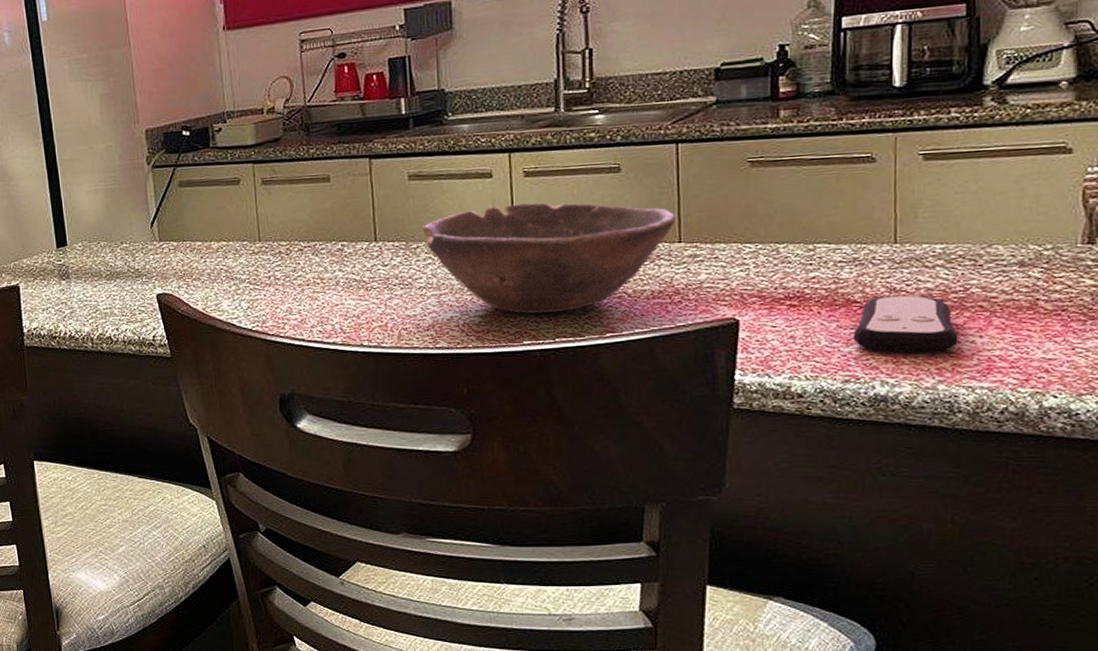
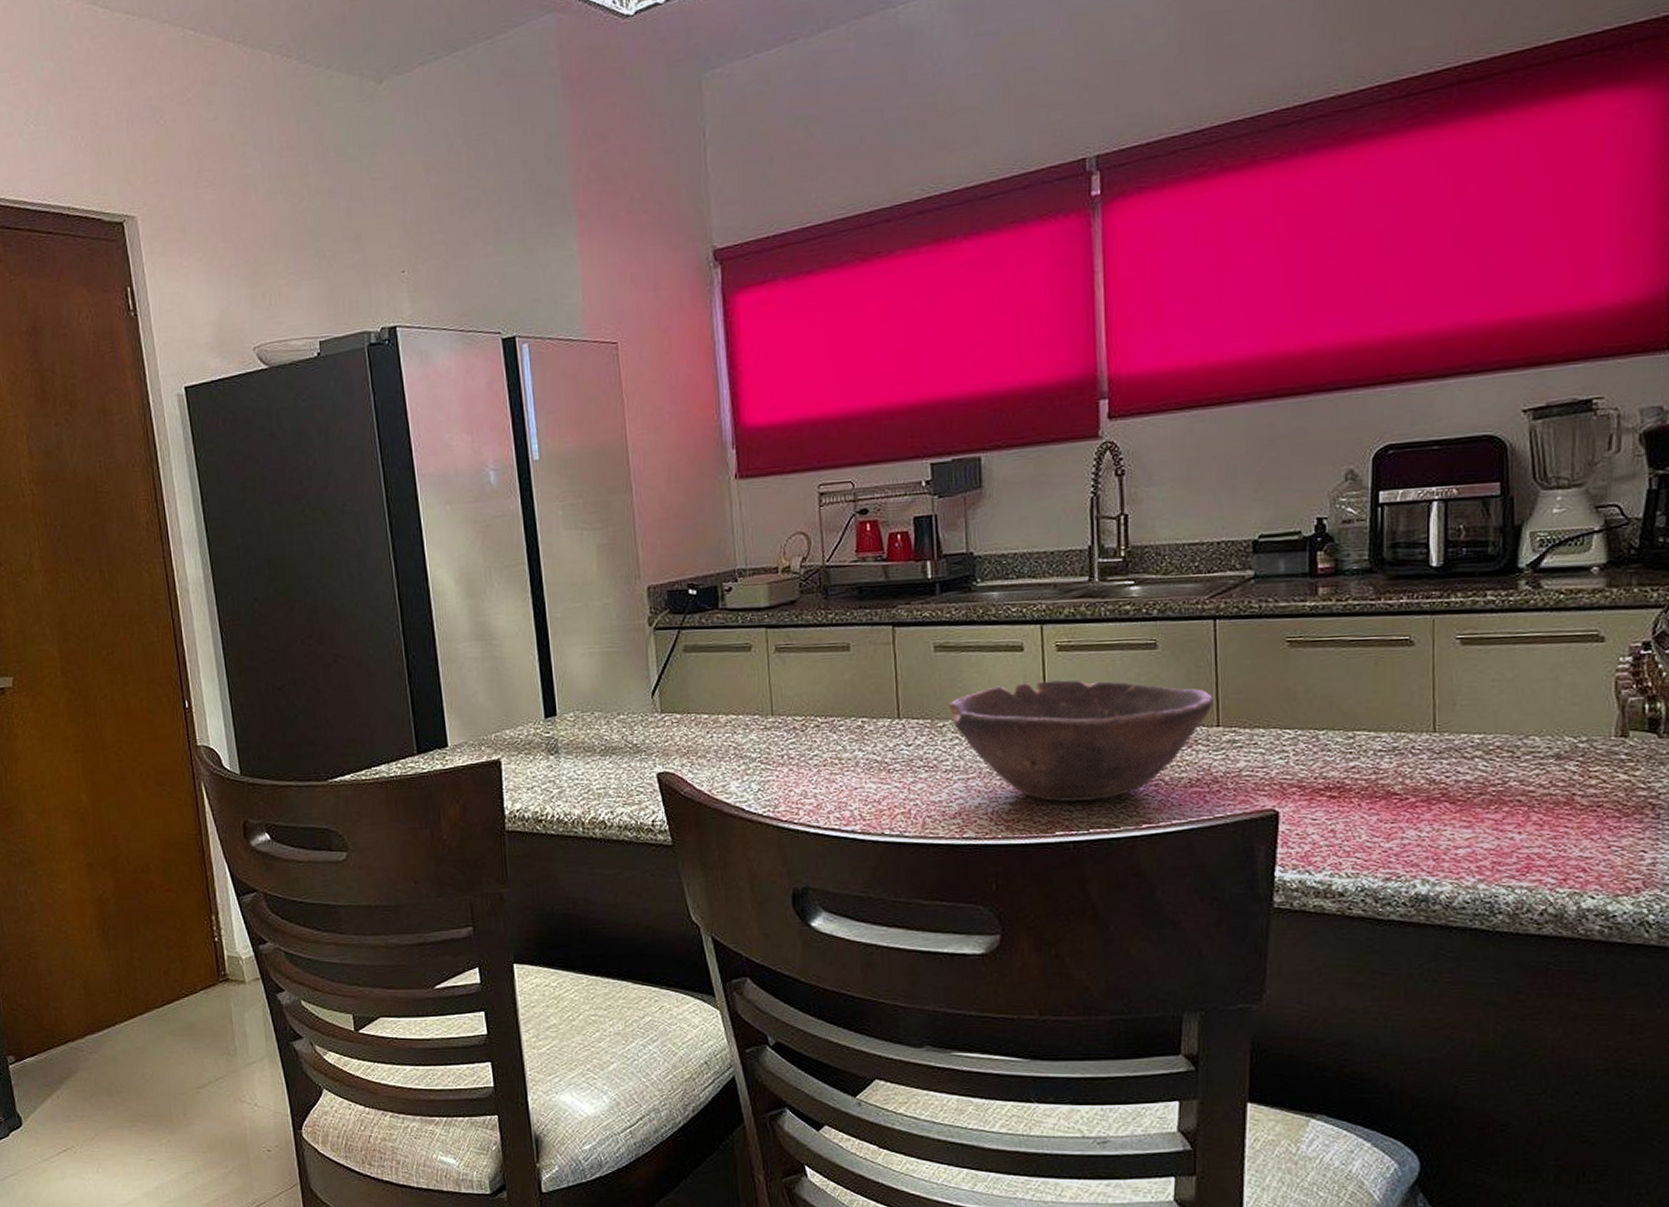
remote control: present [853,295,958,353] -> none [1393,787,1497,850]

